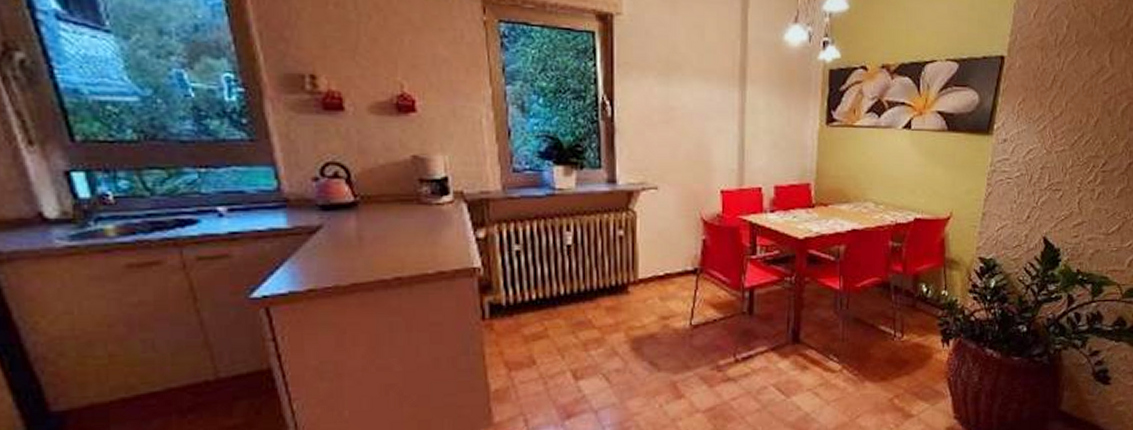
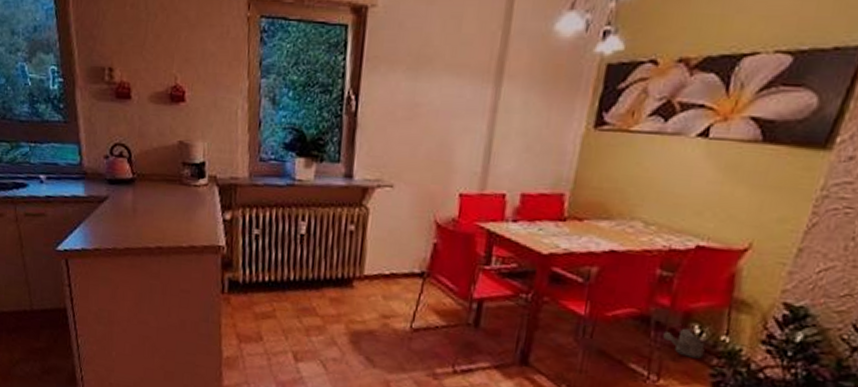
watering can: none [901,288,933,313] -> present [663,328,708,359]

